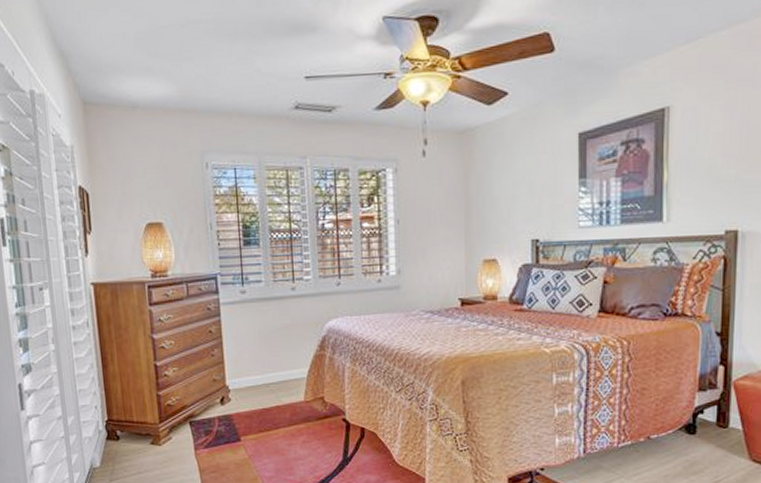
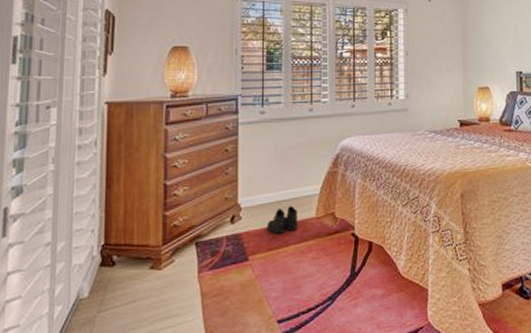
boots: none [256,389,287,416] -> present [266,206,299,234]

